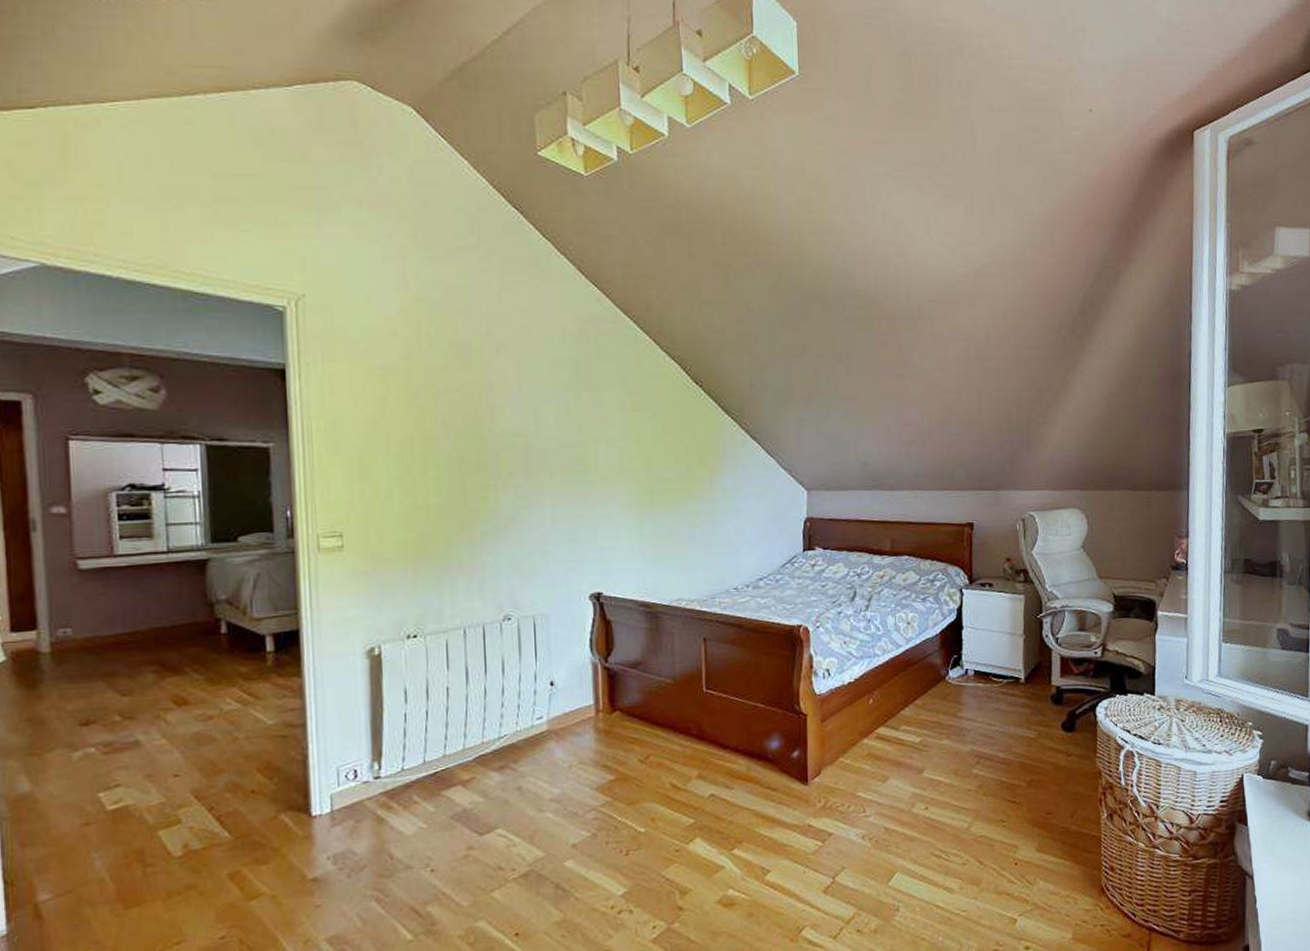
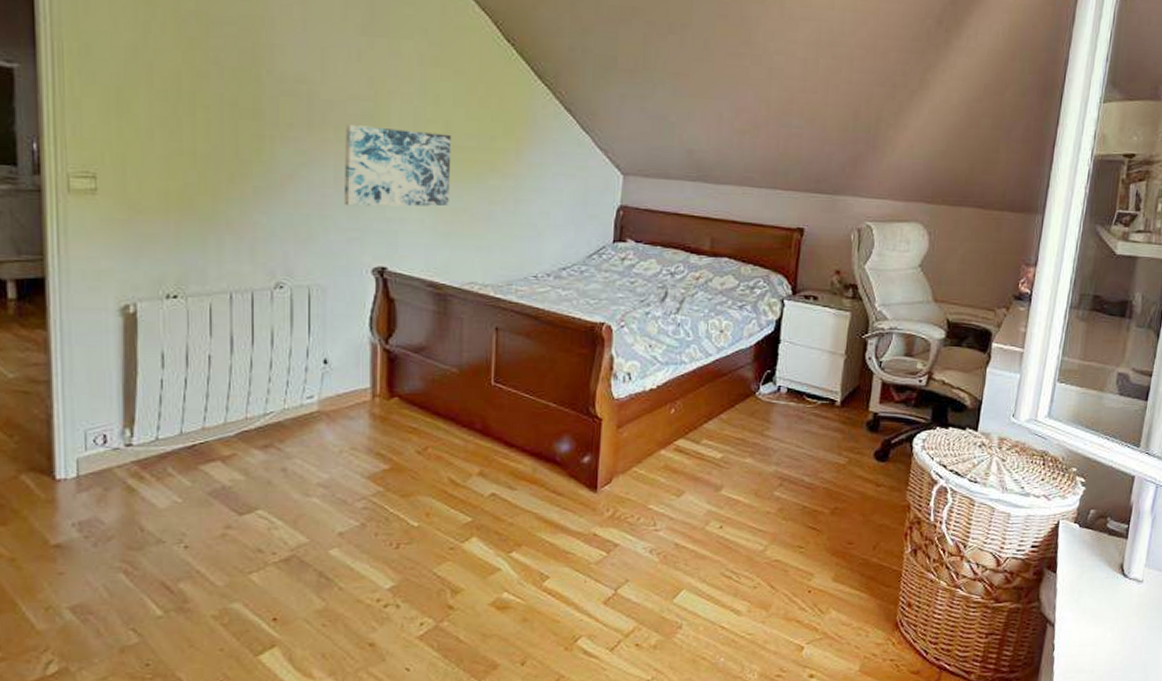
wall art: none [559,468,654,540] -> present [343,125,452,207]

